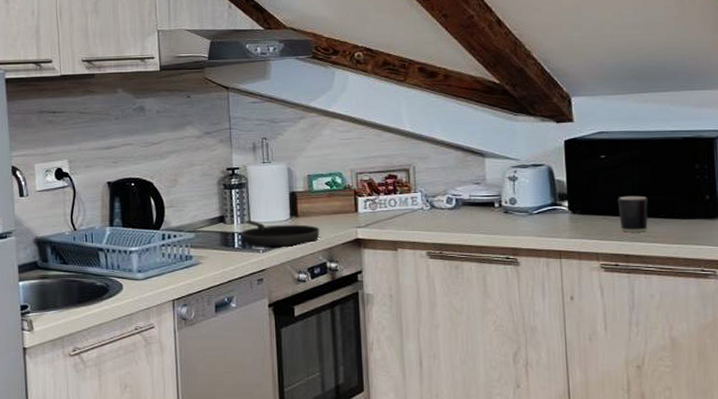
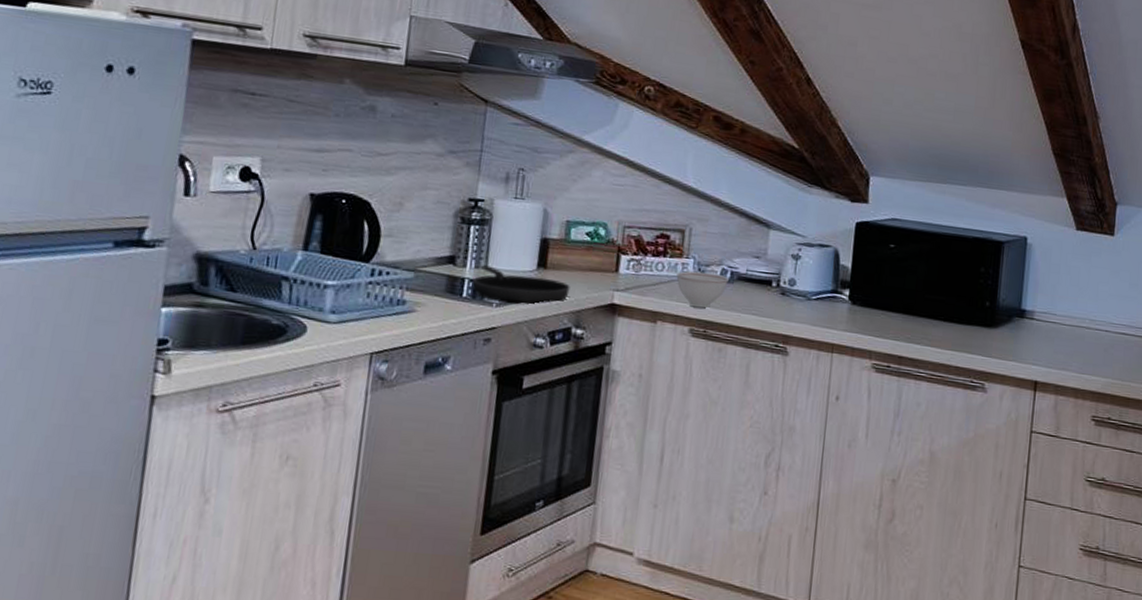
bowl: none [408,202,455,233] -> present [676,271,729,309]
mug: present [617,195,649,233] -> none [898,291,930,334]

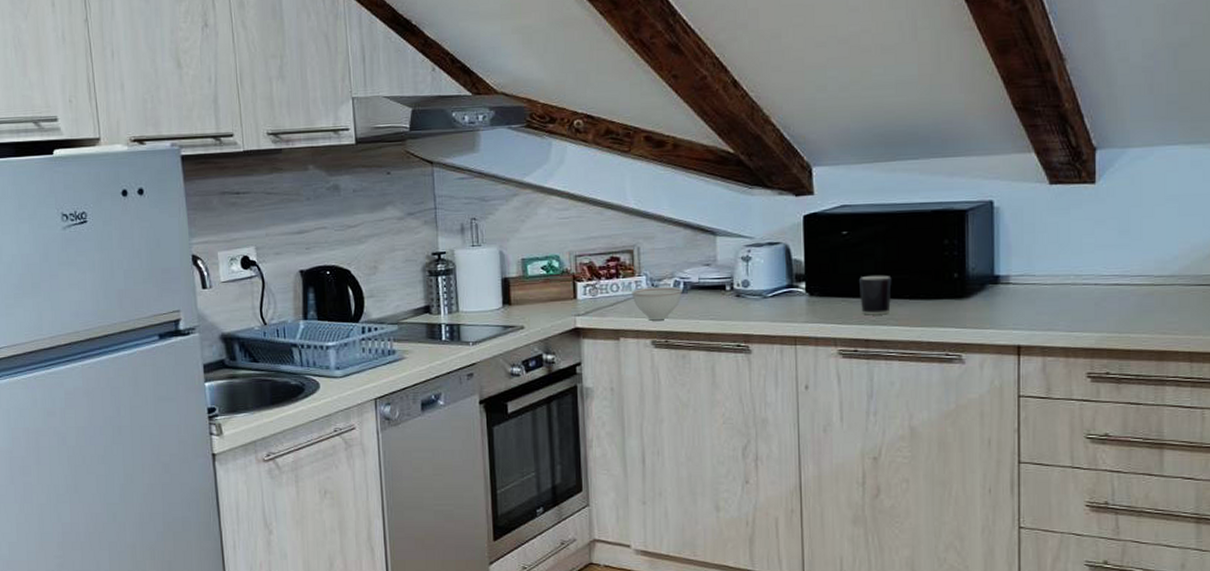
frying pan: present [473,265,570,304] -> none [449,310,535,339]
mug: none [898,291,930,334] -> present [858,275,892,315]

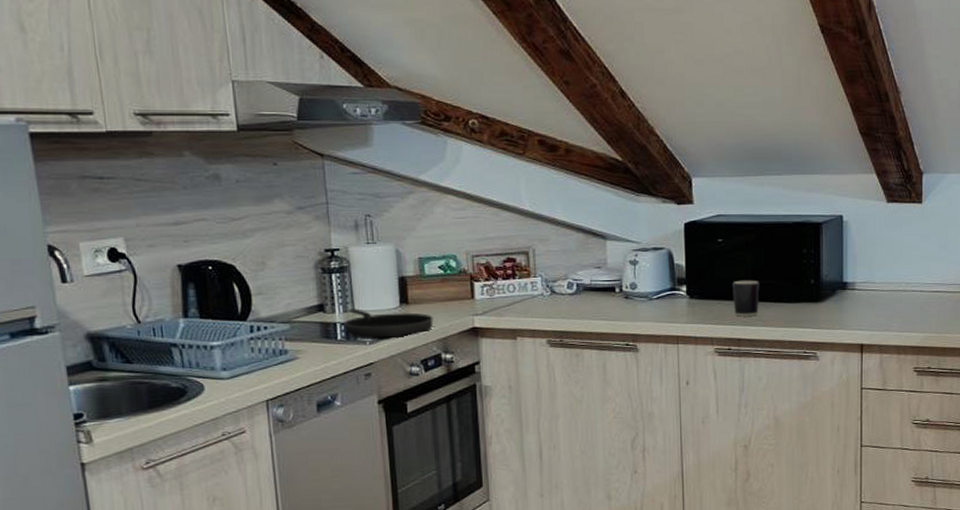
frying pan: none [449,310,535,339] -> present [345,309,433,338]
bowl: present [632,286,682,321] -> none [528,287,576,321]

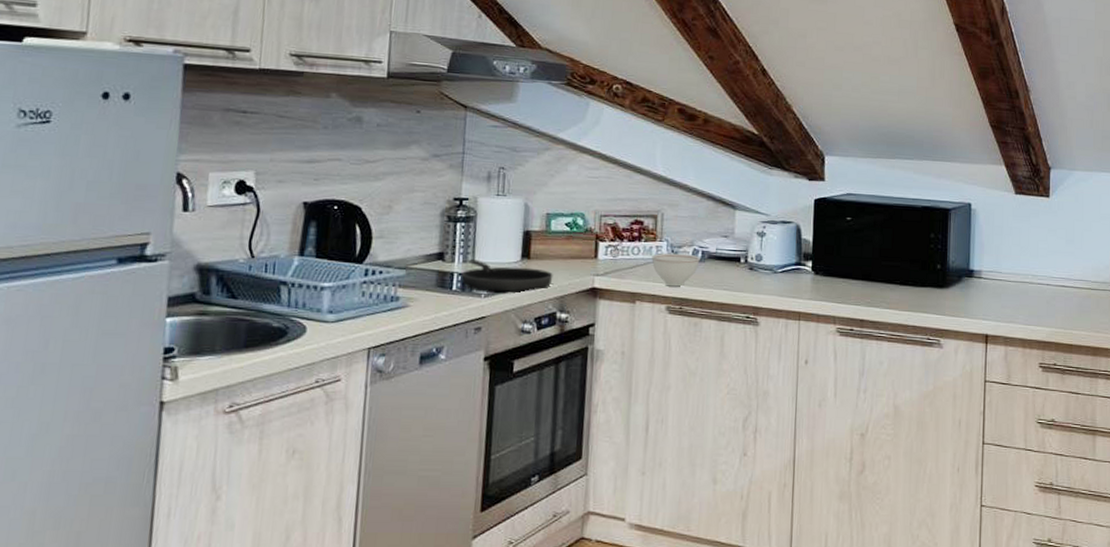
bowl: none [528,287,576,321] -> present [651,253,700,287]
mug: present [731,280,760,317] -> none [858,259,886,298]

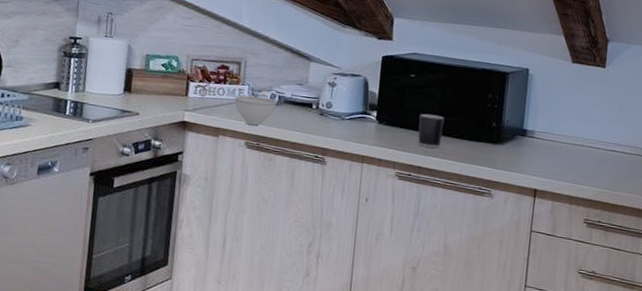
frying pan: present [462,259,553,293] -> none [74,90,150,121]
mug: none [858,259,886,298] -> present [418,113,445,149]

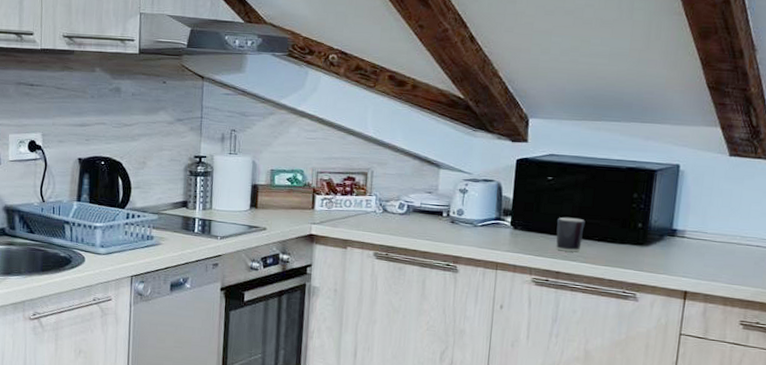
bowl: present [234,95,277,126] -> none [362,206,406,236]

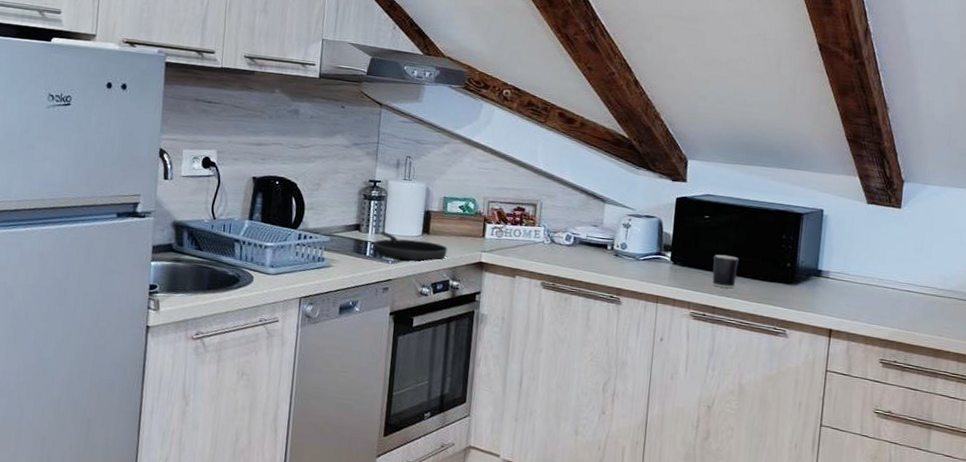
frying pan: none [202,207,277,236] -> present [374,231,448,262]

